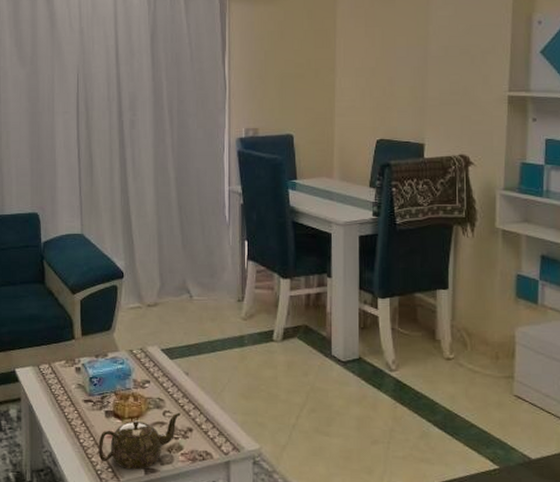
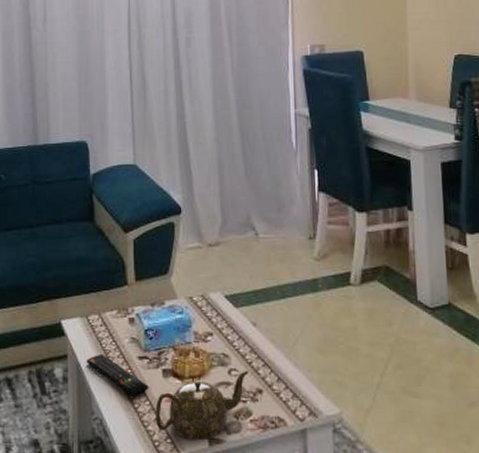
remote control: none [38,397,92,433] -> present [87,353,148,397]

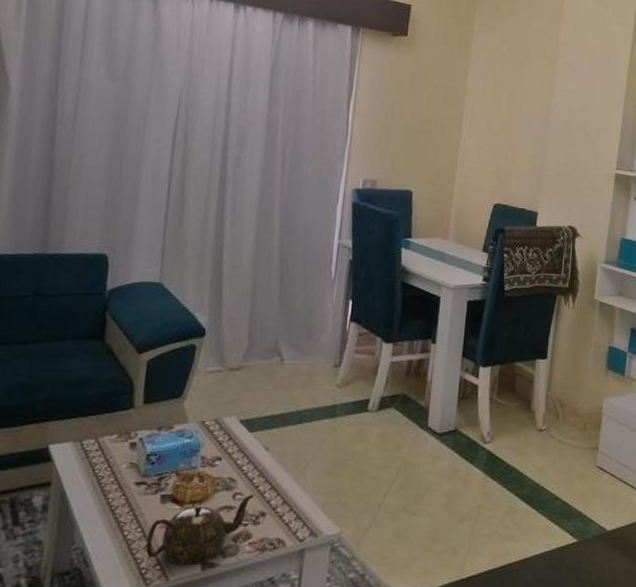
remote control: present [87,353,148,397] -> none [73,480,143,524]

